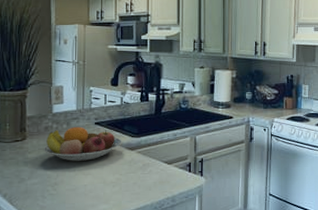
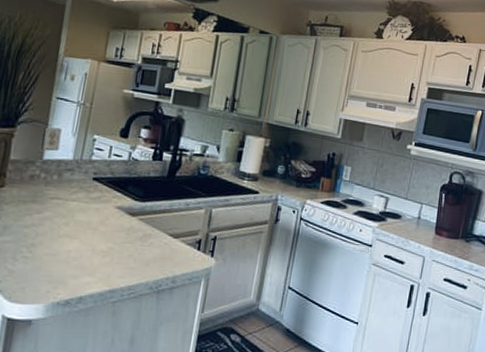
fruit bowl: present [44,126,122,161] -> none [24,179,123,222]

